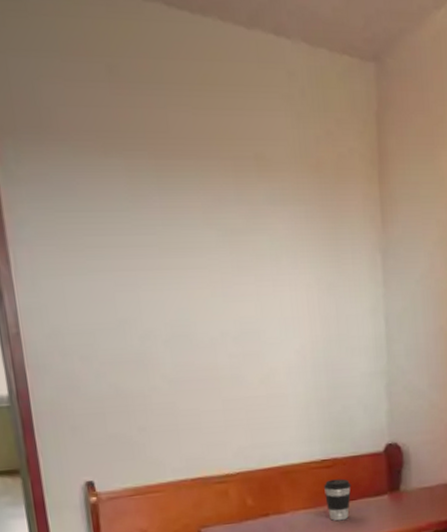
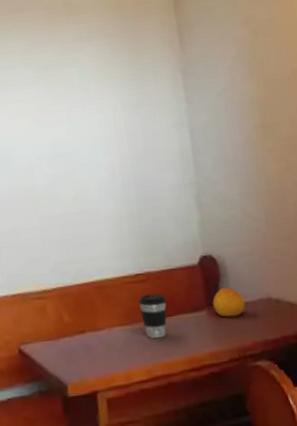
fruit: none [394,473,424,501] -> present [212,287,246,318]

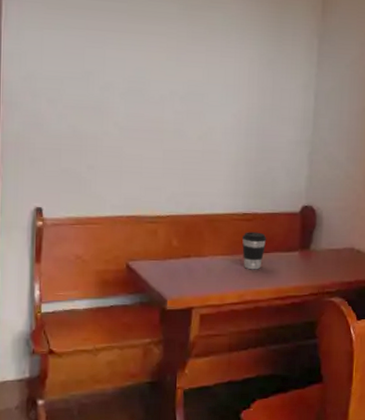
fruit: present [212,287,246,318] -> none [305,234,332,260]

